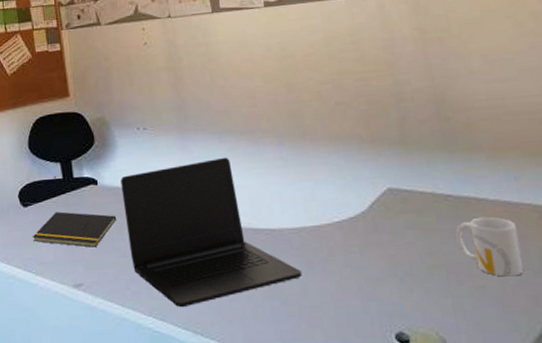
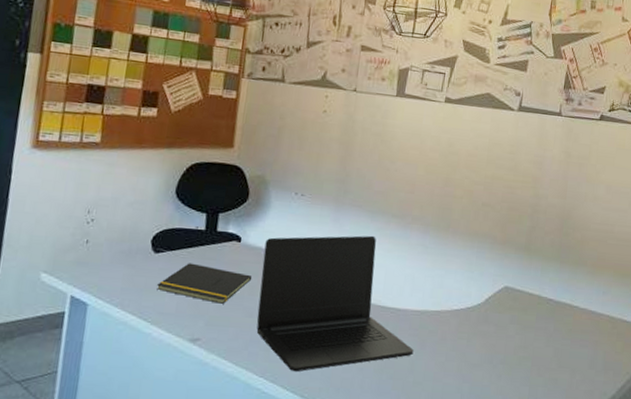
mug: present [455,216,524,277] -> none [546,321,594,373]

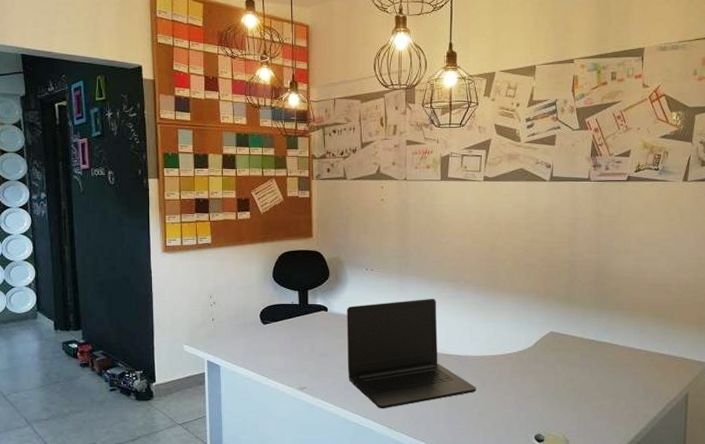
notepad: present [156,263,252,304] -> none [268,330,340,360]

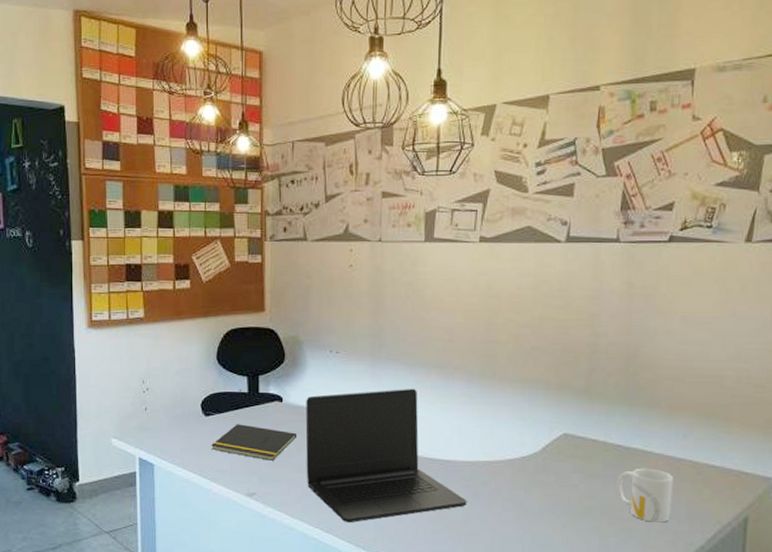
notepad: none [268,330,340,360] -> present [210,424,298,461]
mug: none [591,357,634,400] -> present [616,468,674,523]

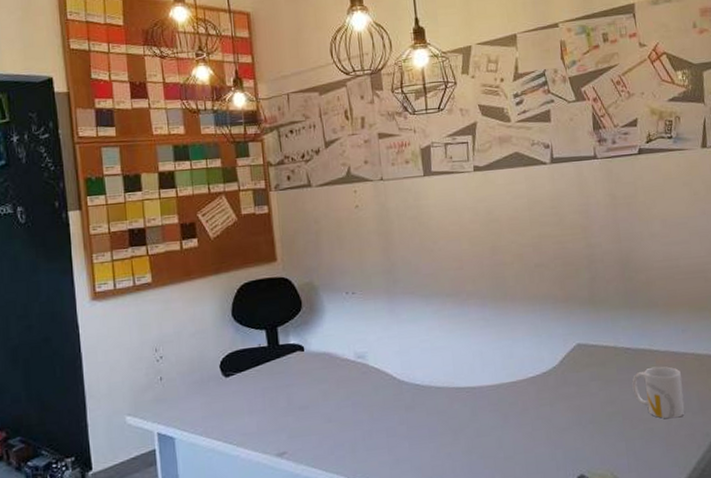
notepad: present [210,424,298,461] -> none [233,380,323,415]
laptop: present [305,388,467,523] -> none [327,319,498,469]

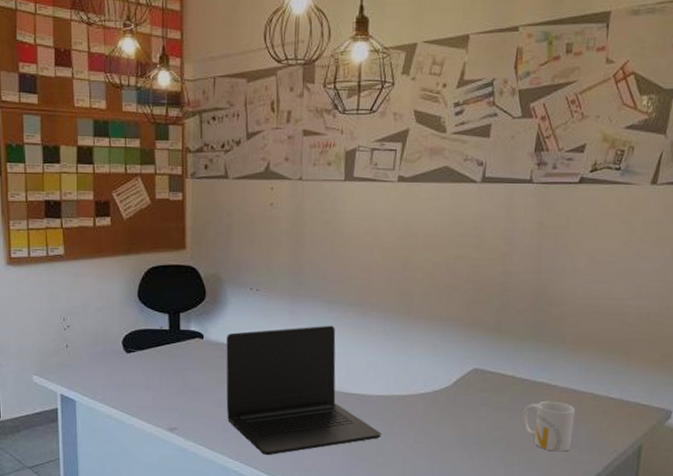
laptop: none [327,319,498,469] -> present [226,325,381,456]

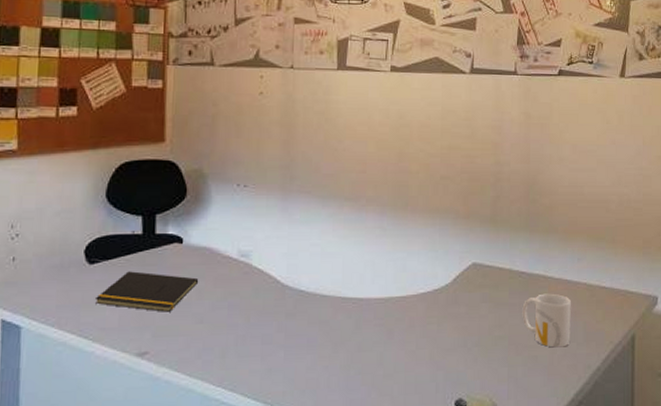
notepad: none [132,360,218,396] -> present [94,271,199,312]
laptop: present [226,325,381,456] -> none [208,222,381,378]

